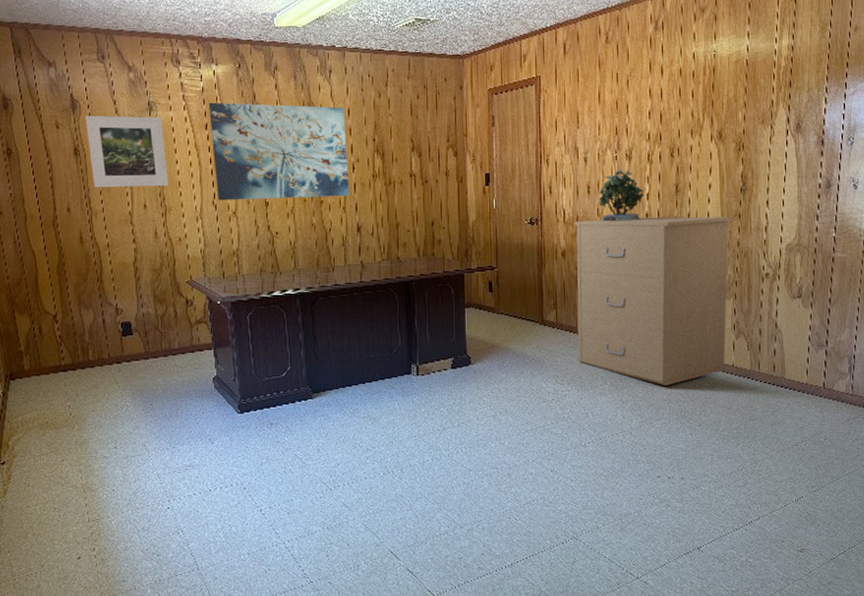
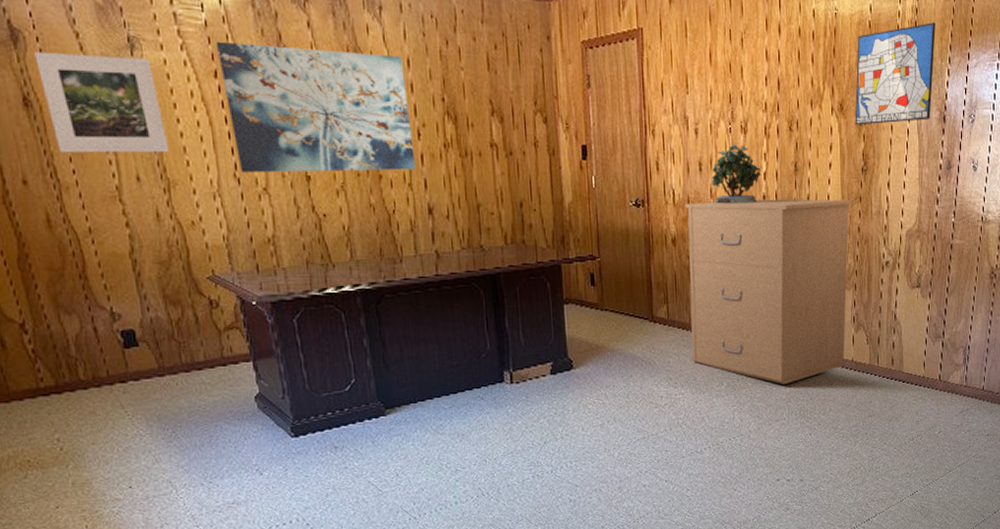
wall art: none [733,58,812,150] -> present [855,22,936,125]

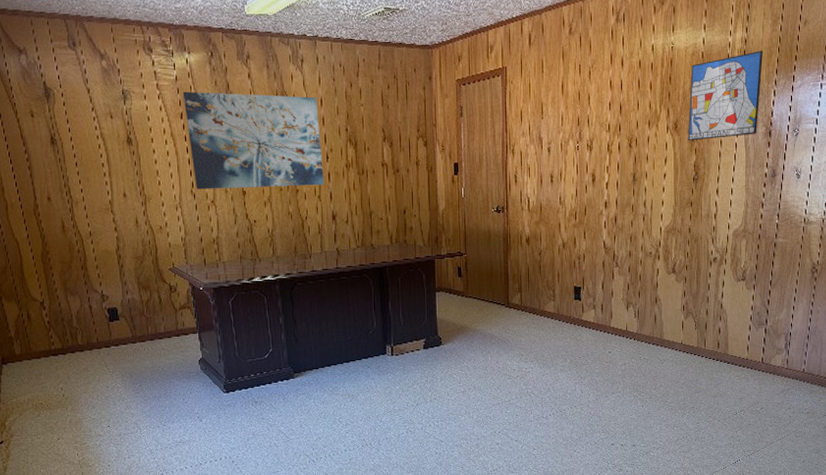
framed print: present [34,52,170,153] -> none [60,104,147,177]
filing cabinet: present [684,199,853,384] -> none [537,204,685,362]
potted plant: present [712,142,762,204] -> none [561,158,604,210]

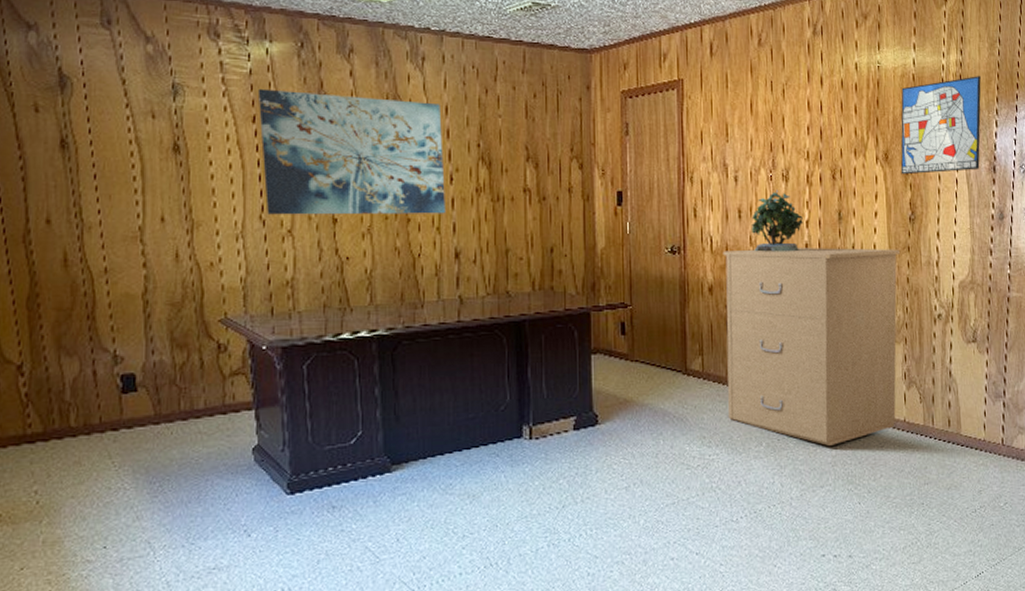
filing cabinet: none [537,204,685,362] -> present [722,248,901,446]
potted plant: none [561,158,604,210] -> present [752,190,804,252]

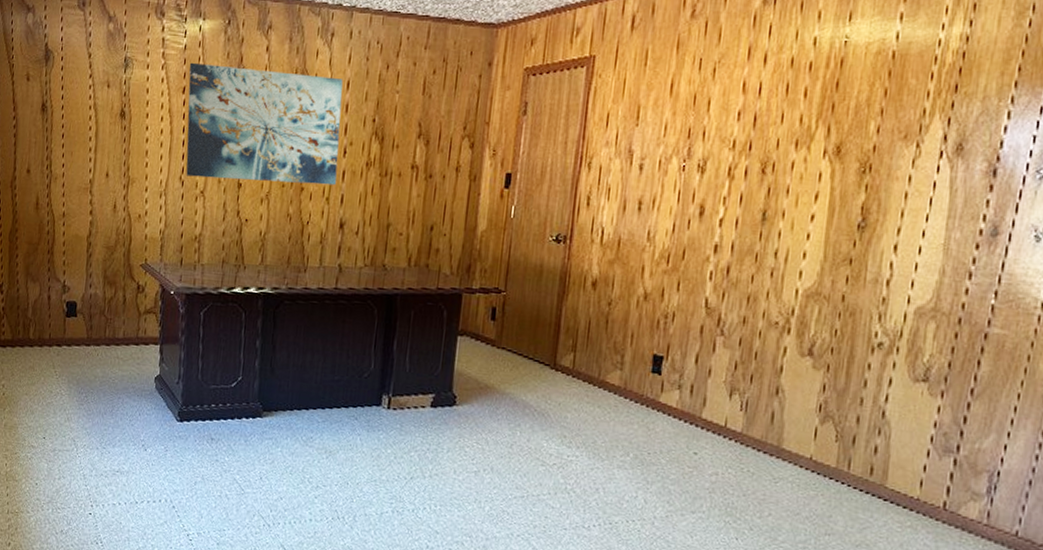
filing cabinet: present [722,248,901,446] -> none [594,244,839,471]
potted plant: present [752,190,804,252] -> none [651,182,717,253]
wall art: present [900,76,981,175] -> none [855,53,995,173]

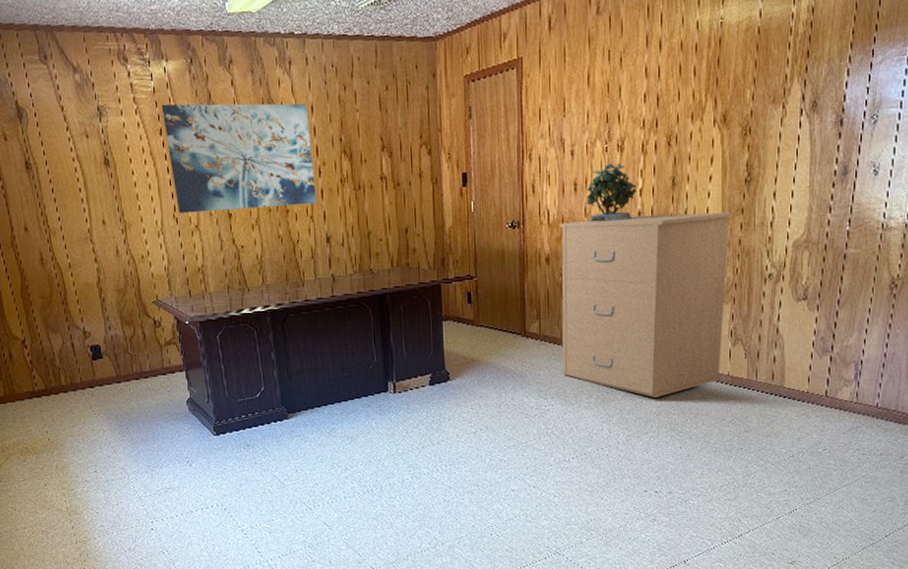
filing cabinet: none [594,244,839,471] -> present [559,212,734,398]
potted plant: none [651,182,717,253] -> present [587,161,638,222]

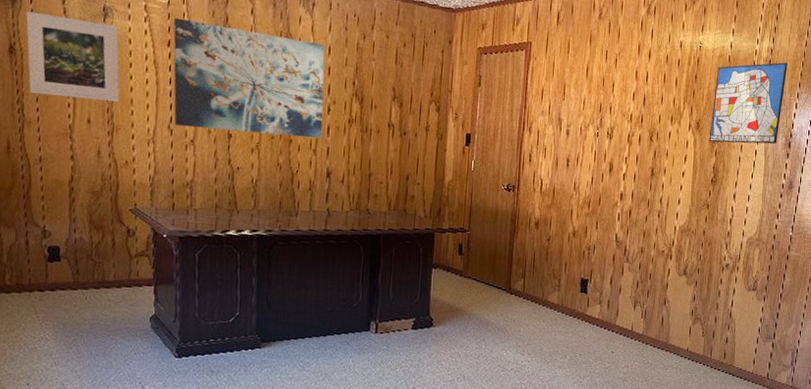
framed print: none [33,123,126,204] -> present [26,11,120,103]
filing cabinet: present [559,212,734,398] -> none [540,192,701,364]
potted plant: present [587,161,638,222] -> none [577,145,622,200]
wall art: none [739,21,834,136] -> present [709,62,788,144]

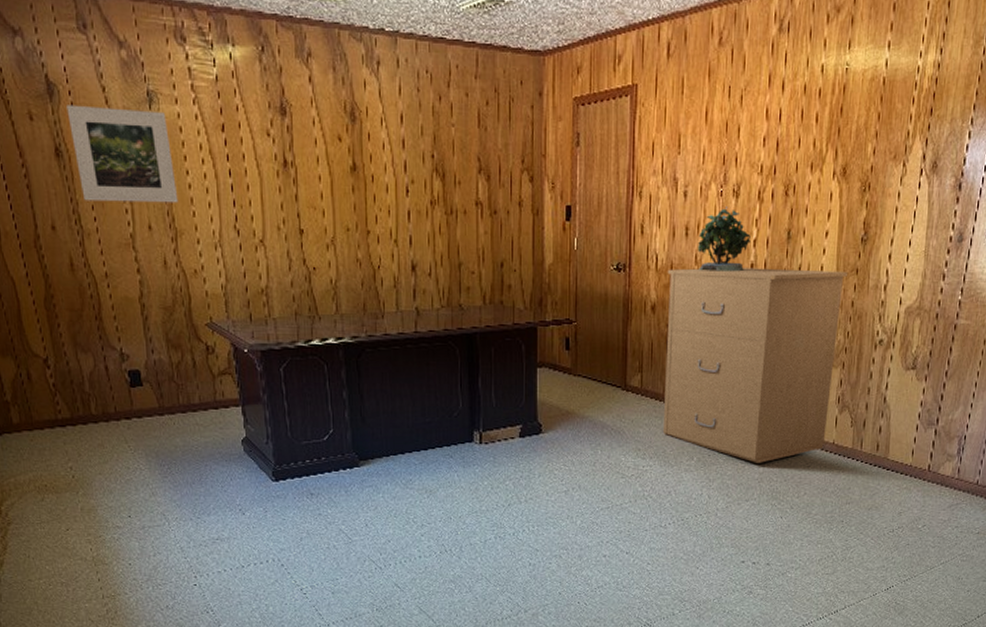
wall art: present [173,17,325,139] -> none [224,96,402,227]
filing cabinet: none [540,192,701,364] -> present [662,268,849,463]
potted plant: none [577,145,622,200] -> present [698,207,752,272]
wall art: present [709,62,788,144] -> none [858,79,959,192]

